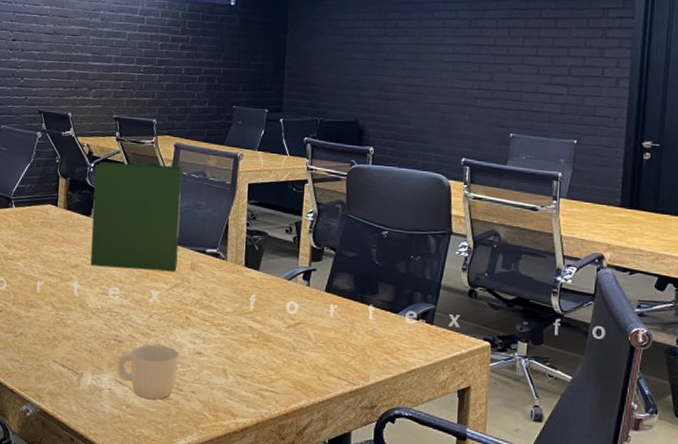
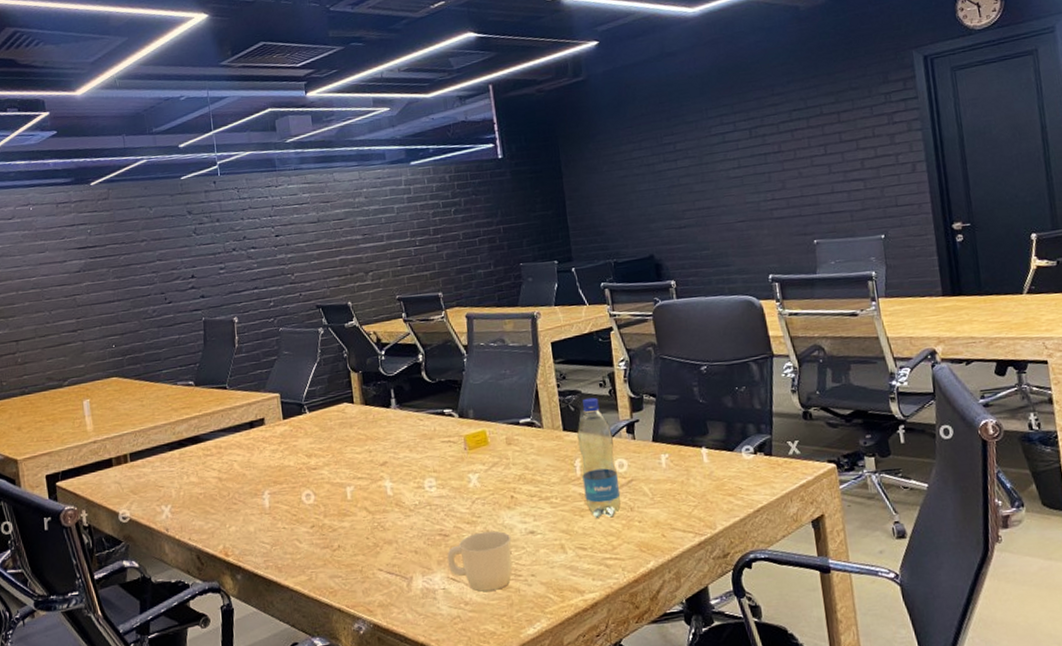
binder: present [90,162,182,271] -> none [386,337,492,460]
bottle: none [253,240,289,354] -> present [577,397,621,518]

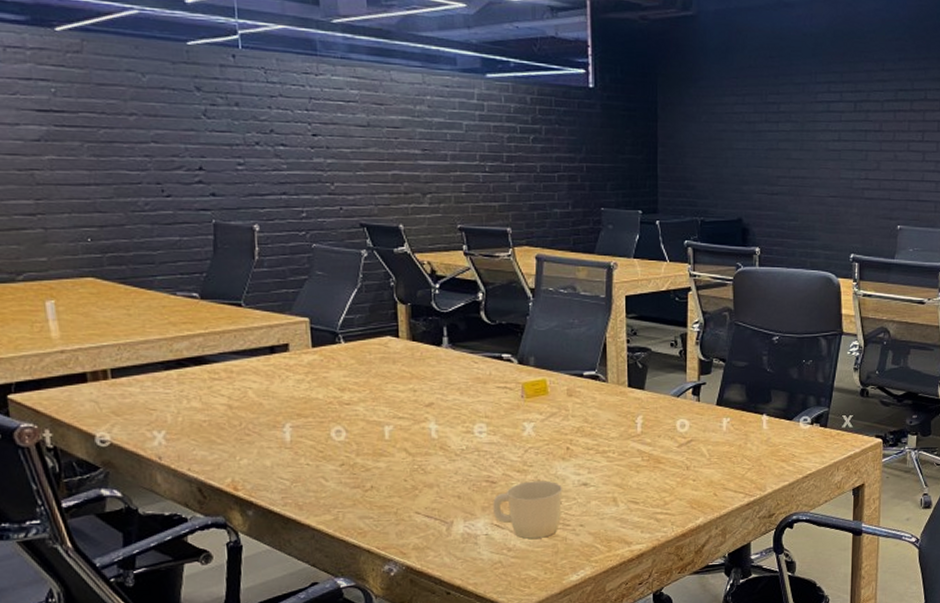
bottle: present [577,397,621,518] -> none [642,356,679,475]

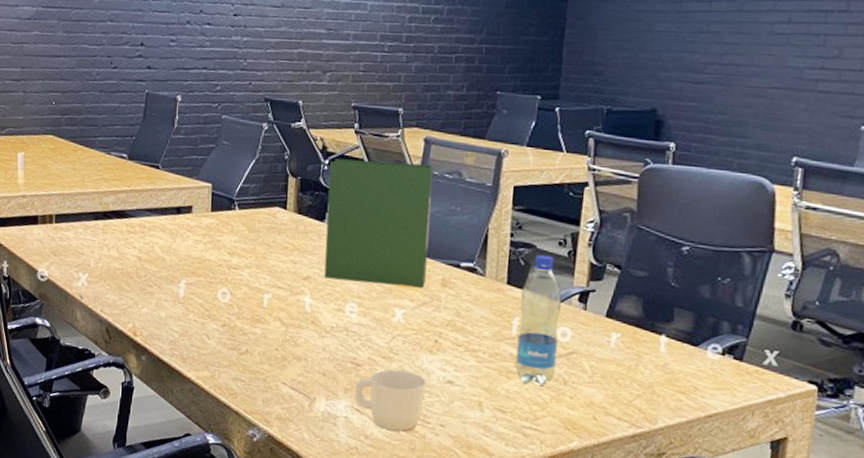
binder: none [441,281,551,402] -> present [324,159,434,287]
bottle: none [642,356,679,475] -> present [515,254,562,387]

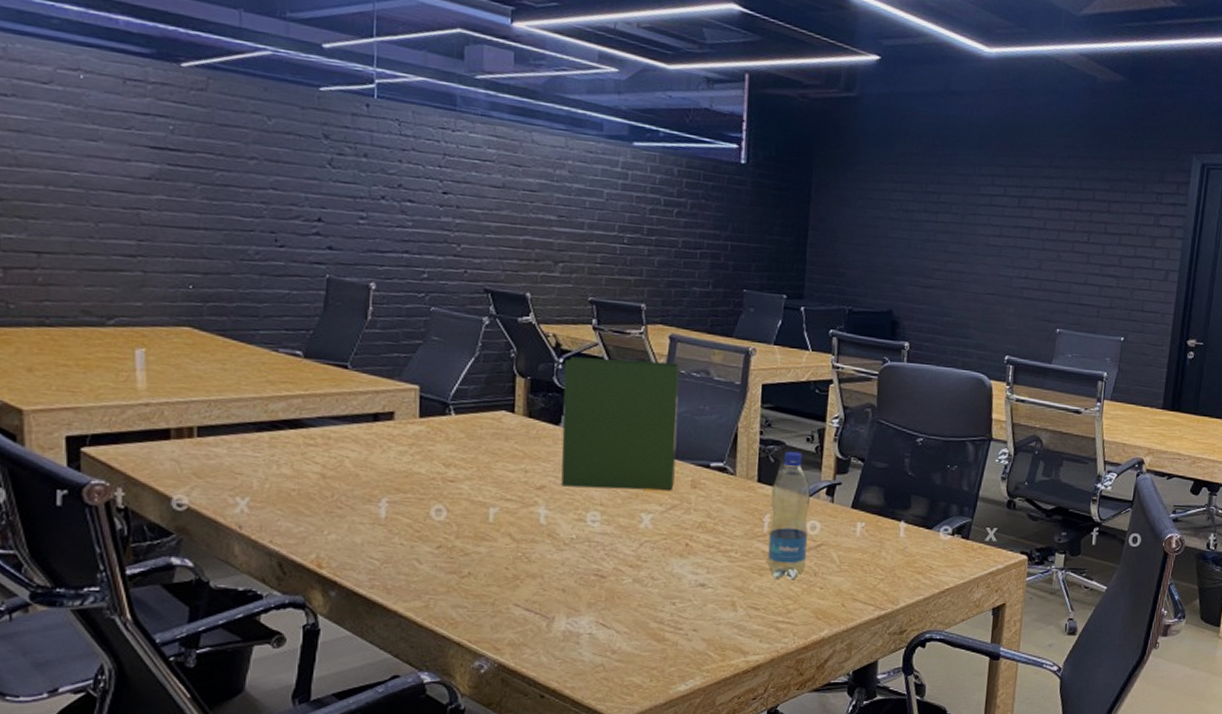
mug: present [354,369,427,432] -> none [599,578,678,641]

